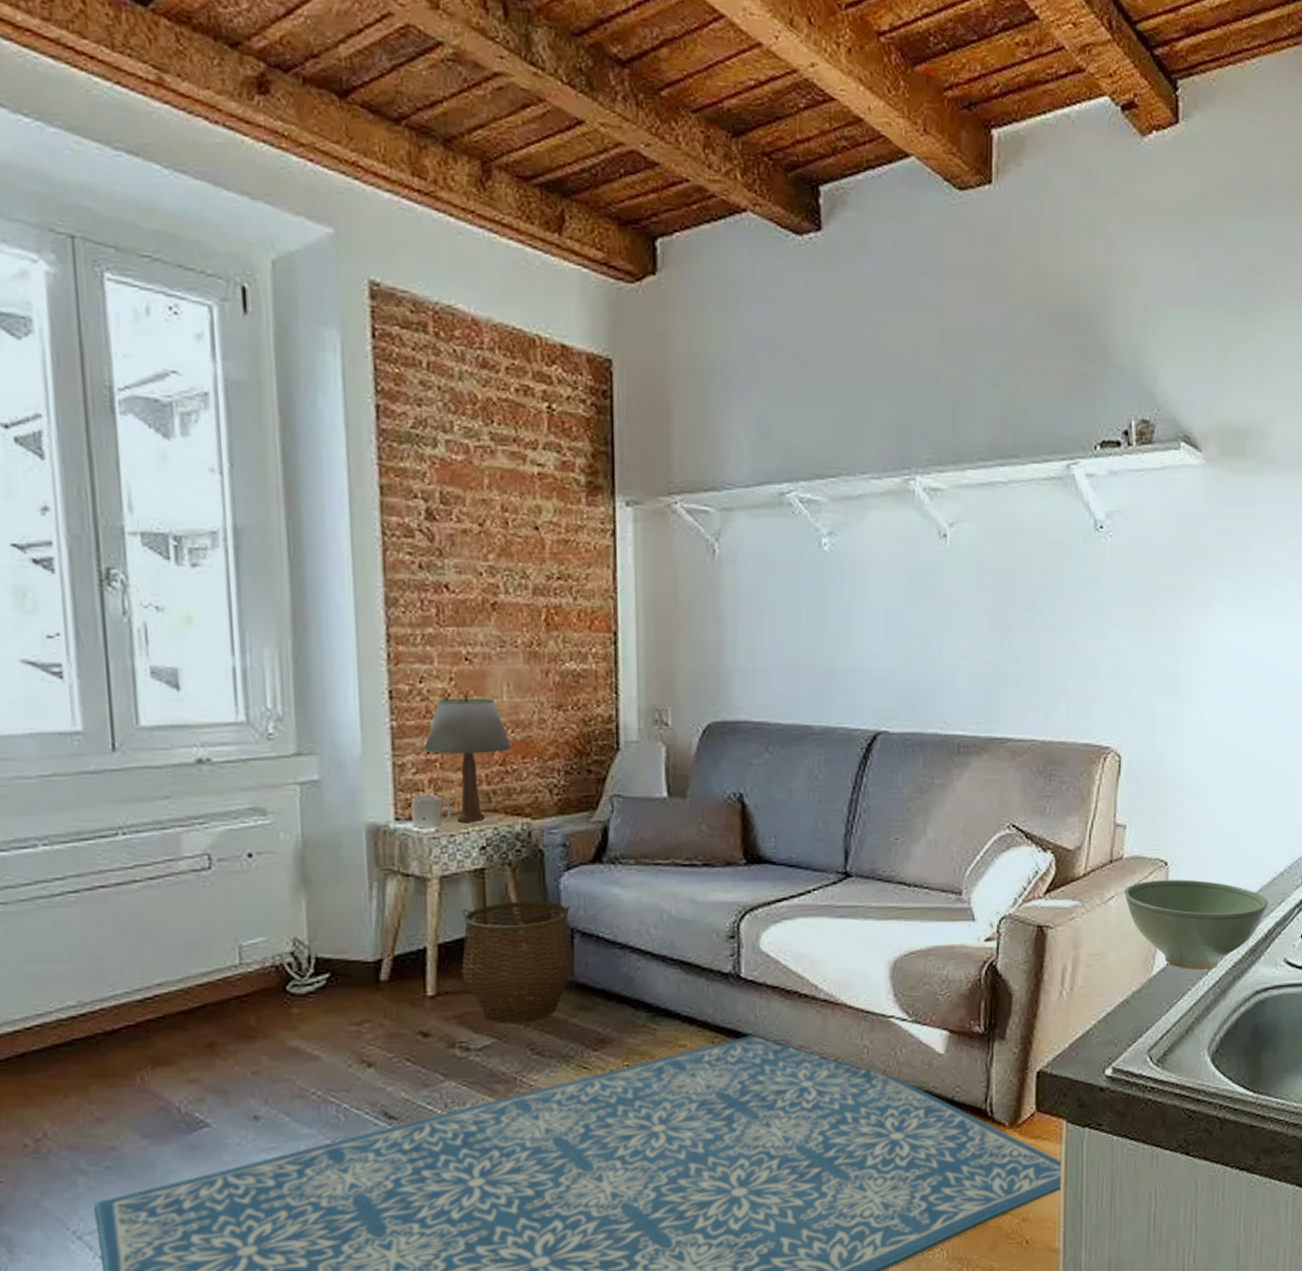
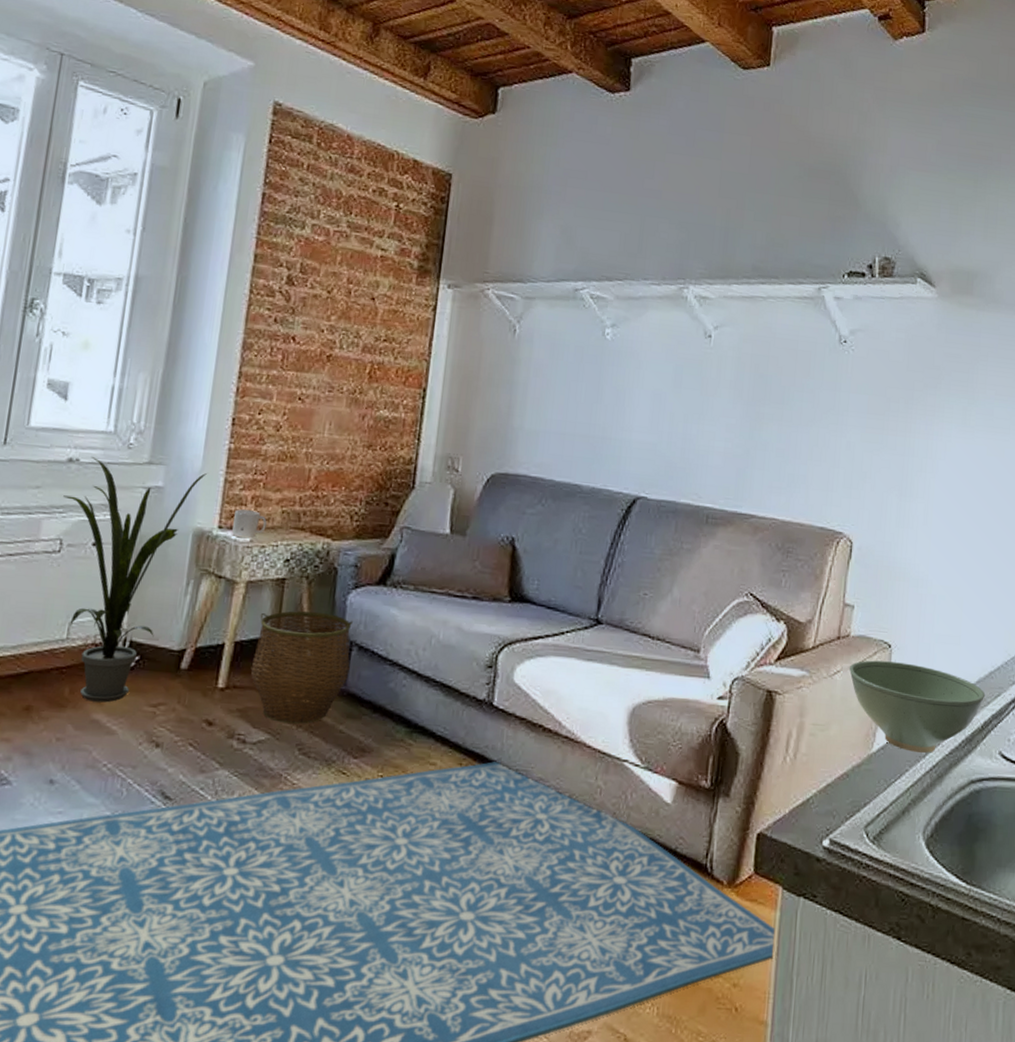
house plant: none [200,753,370,1028] -> present [63,456,207,703]
table lamp: present [424,693,512,823] -> none [252,427,325,538]

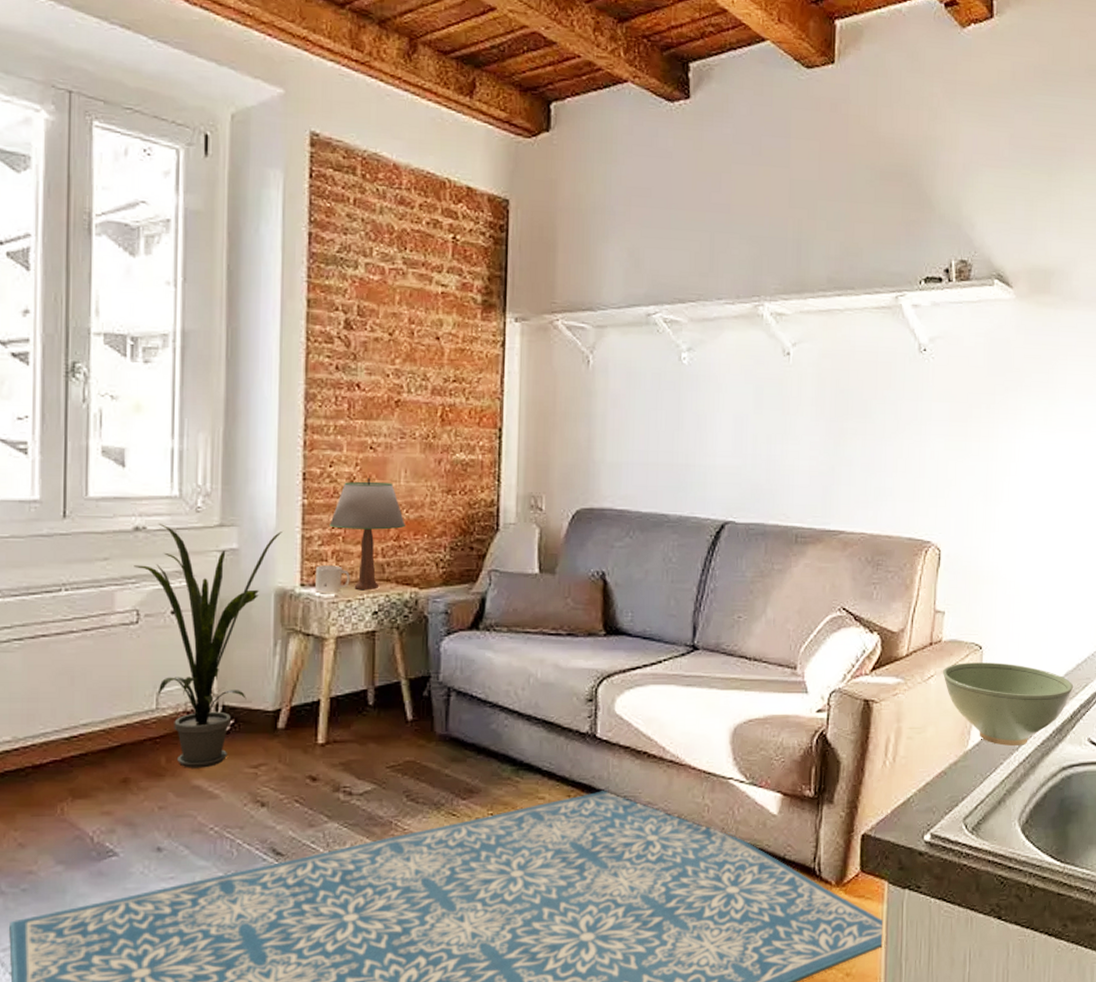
basket: present [250,611,353,724] -> none [349,661,450,772]
table lamp: none [252,427,325,538] -> present [329,477,405,591]

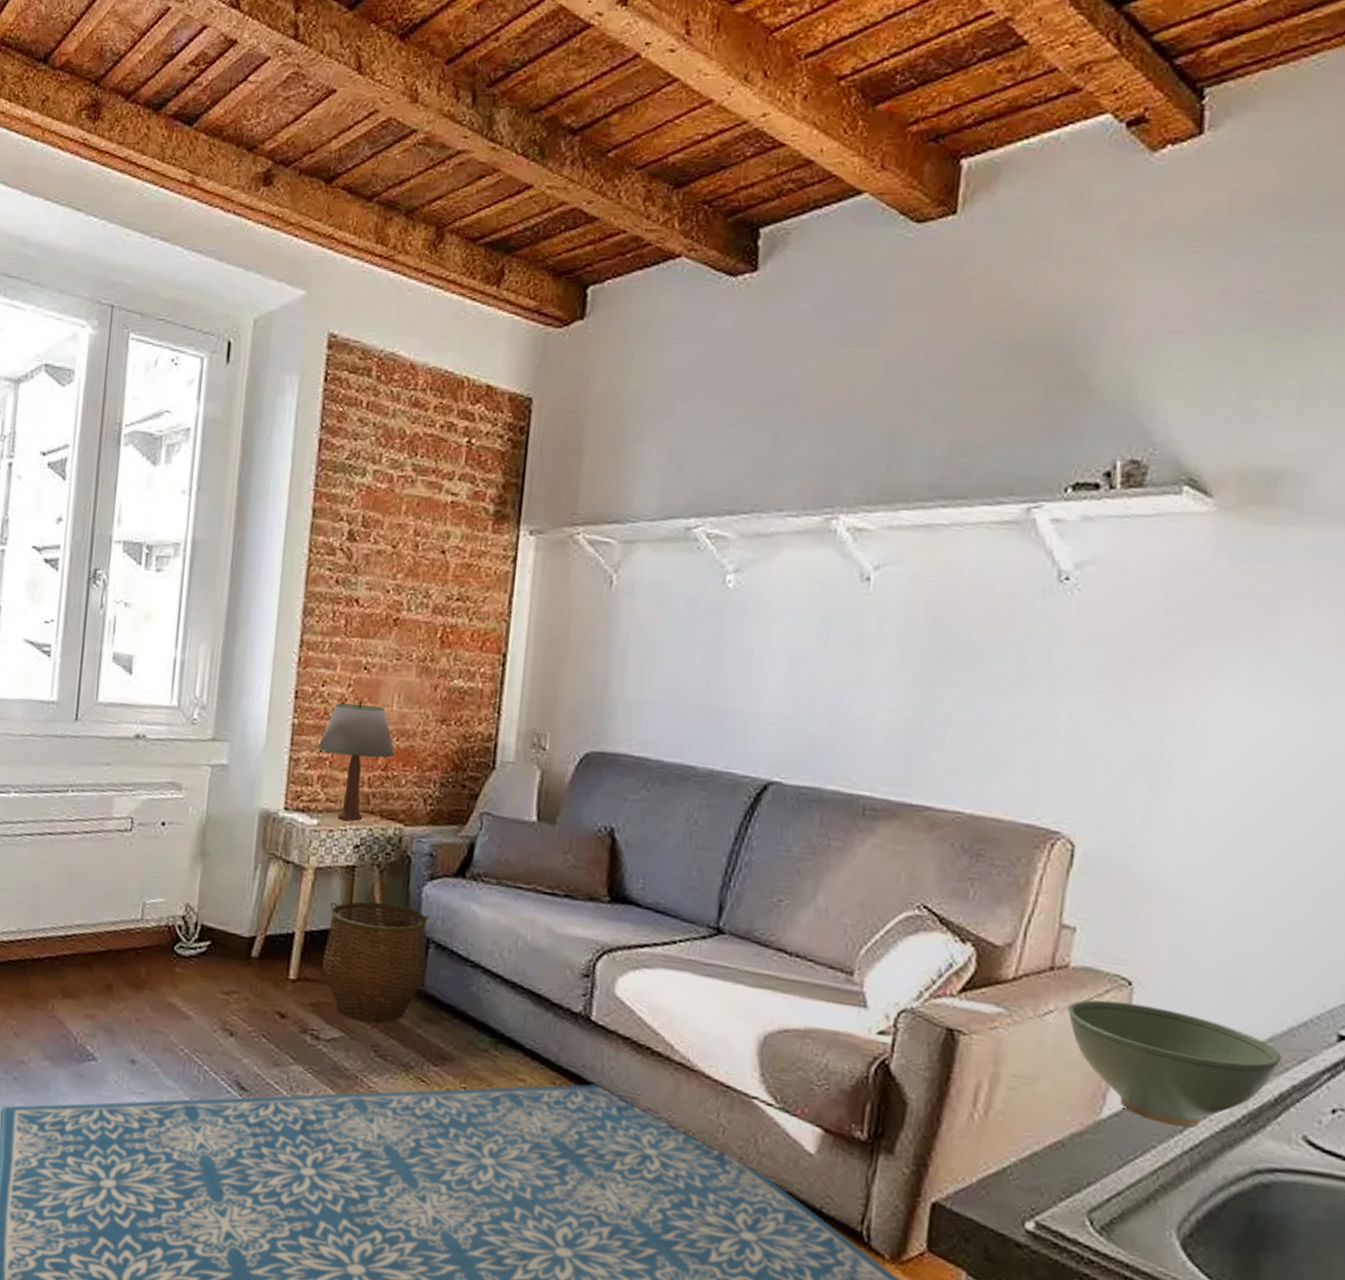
house plant: present [134,523,282,768] -> none [132,732,271,987]
mug: present [315,565,350,594] -> none [299,789,334,822]
basket: none [349,661,450,772] -> present [322,901,429,1024]

